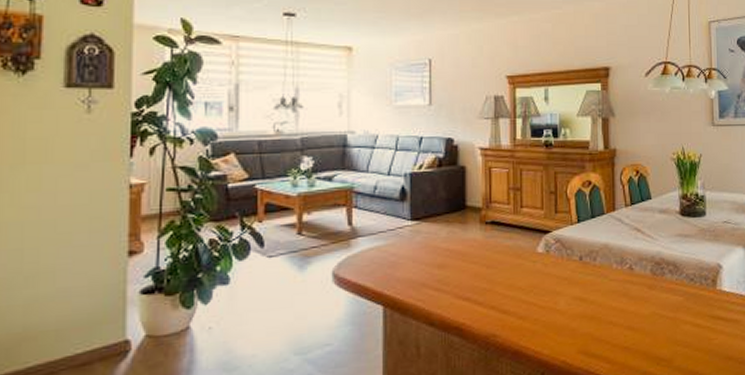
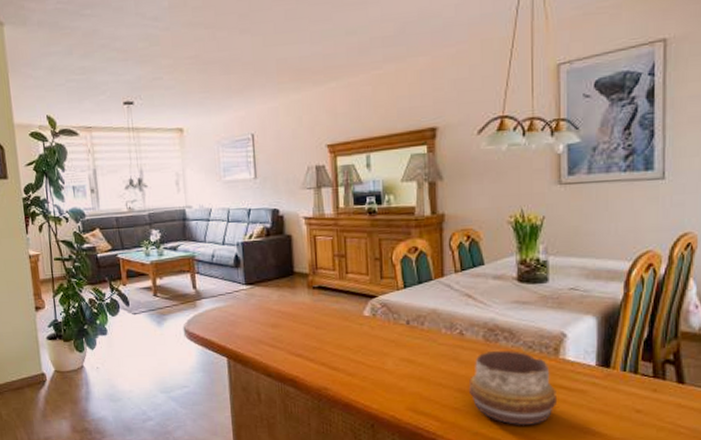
decorative bowl: none [637,283,717,361] -> present [468,350,558,426]

